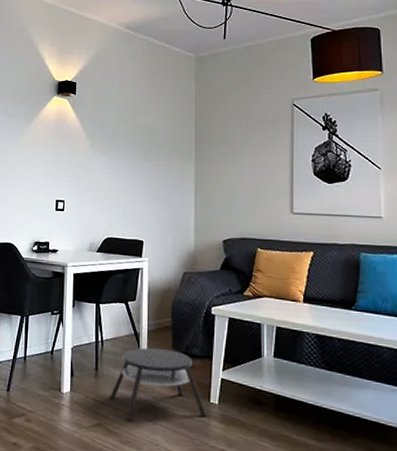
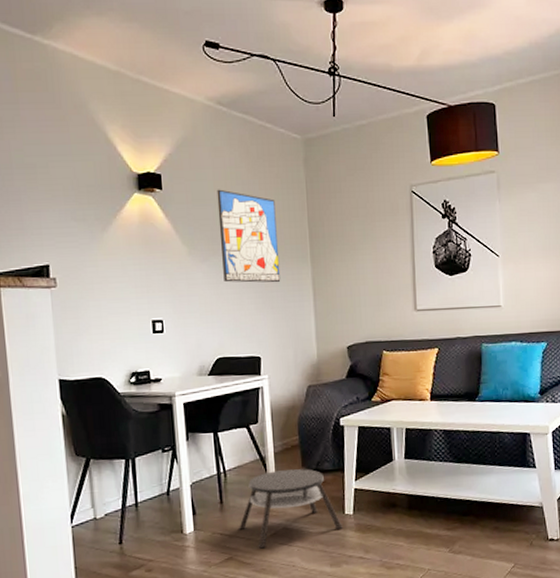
wall art: none [118,96,167,177] -> present [217,189,281,283]

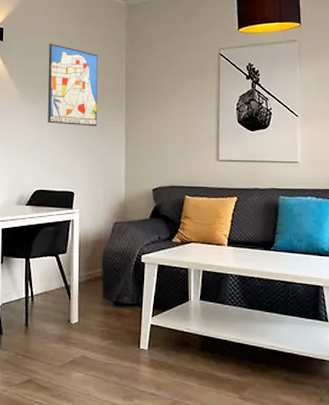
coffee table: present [239,469,342,549] -> none [40,299,137,374]

